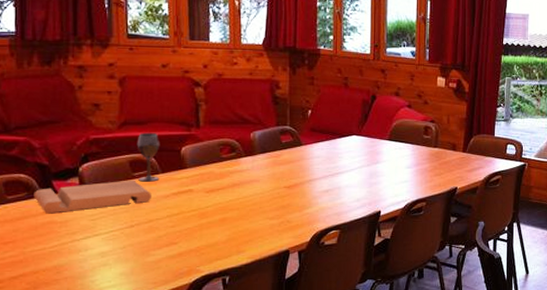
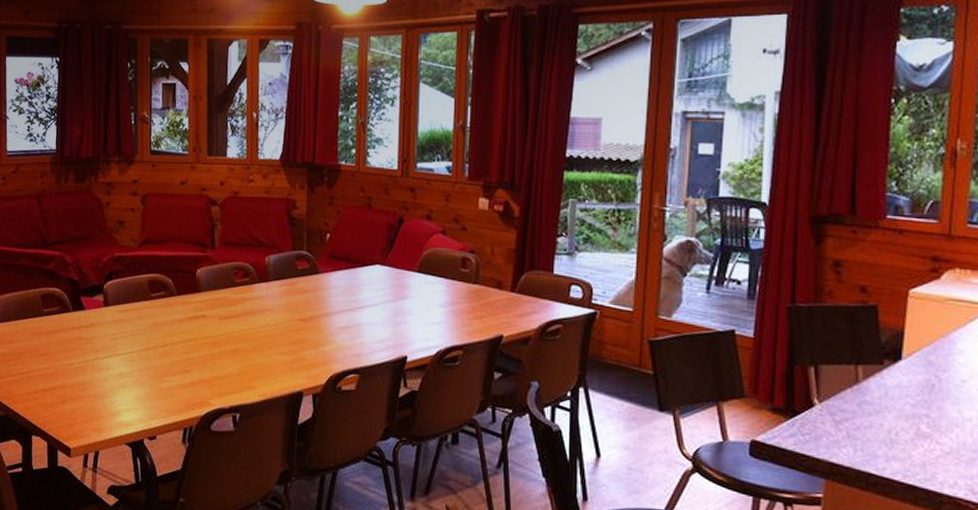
cutting board: present [33,180,153,214] -> none [65,300,168,330]
wine glass: present [137,132,160,182] -> none [155,251,176,304]

